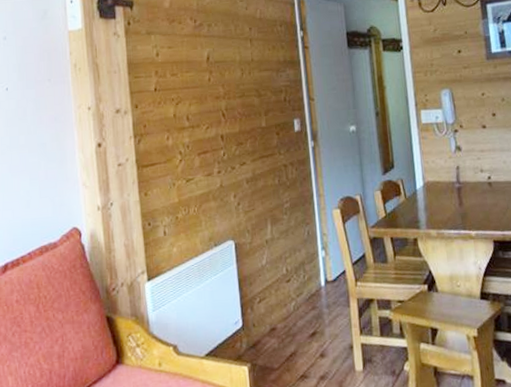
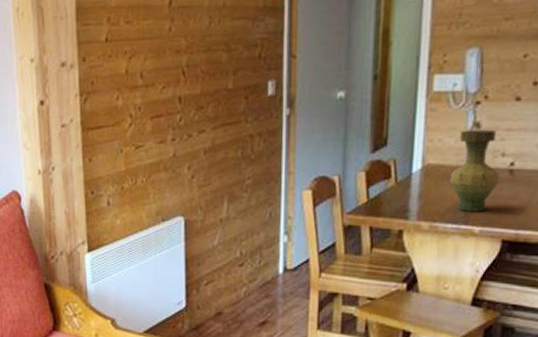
vase: none [445,151,483,219] -> present [449,129,500,212]

